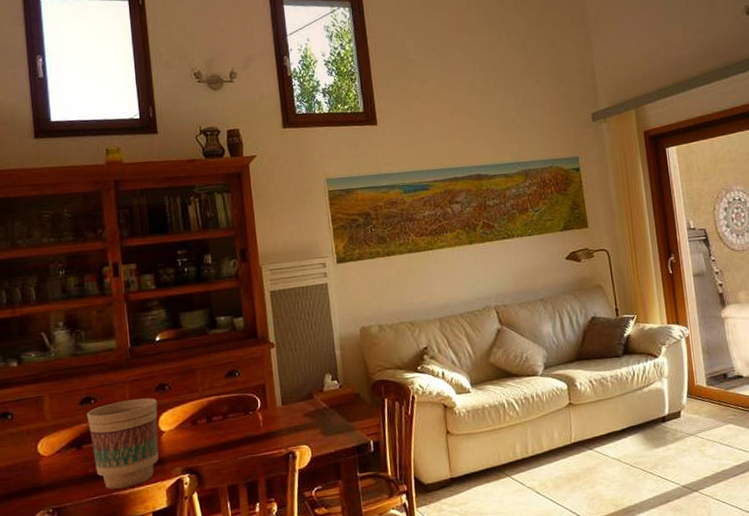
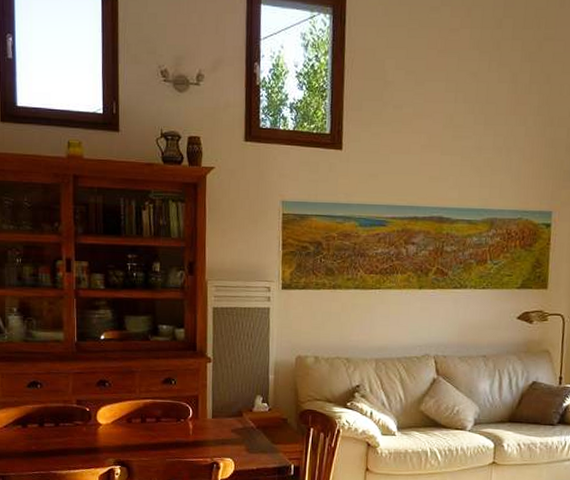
flower pot: present [87,398,159,490] -> none [33,390,97,469]

